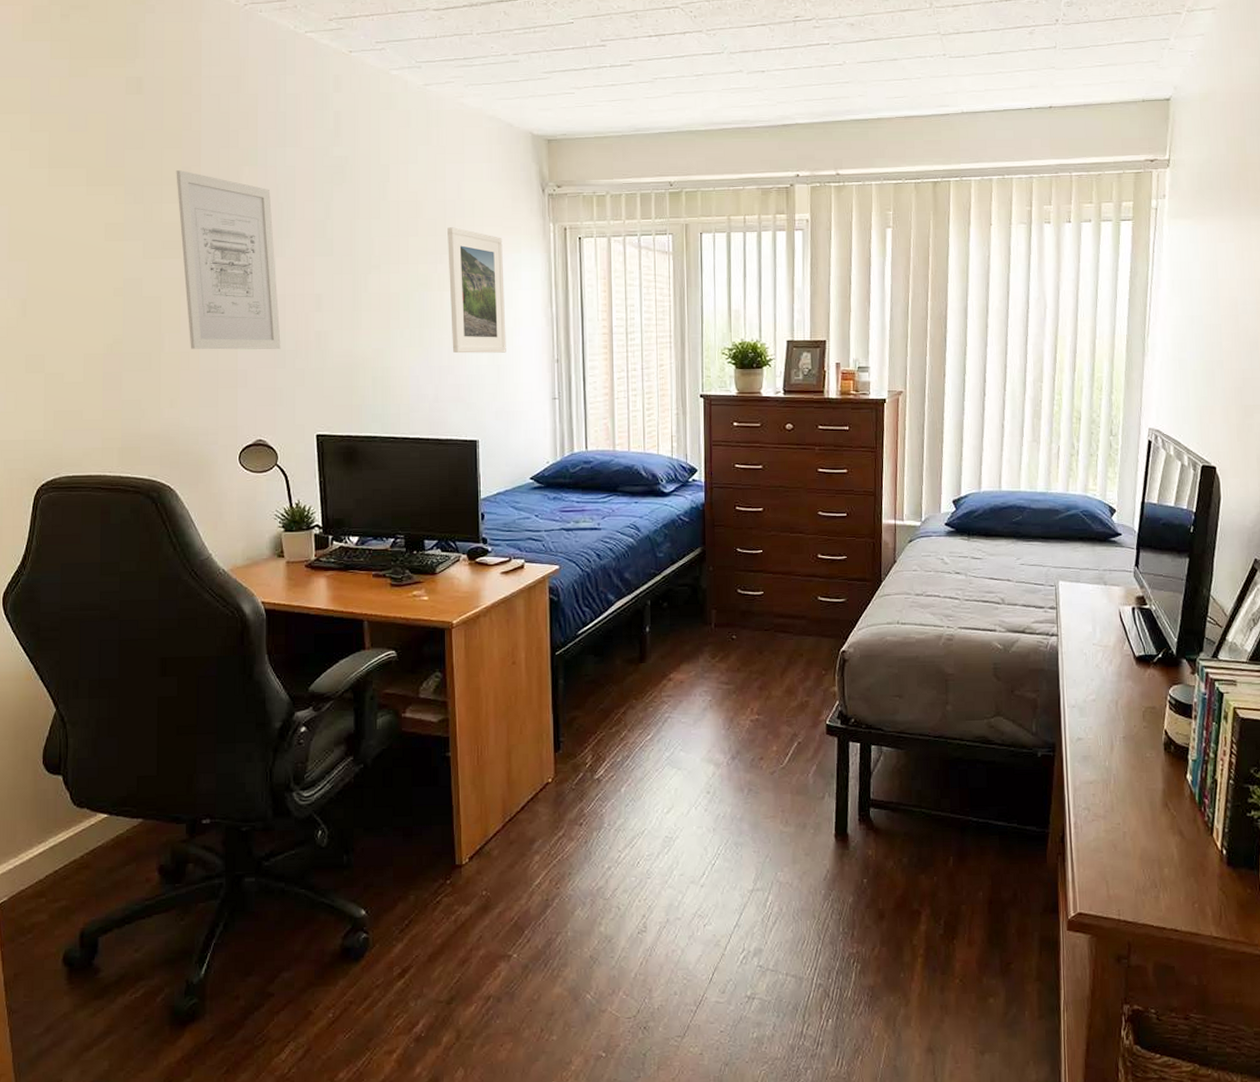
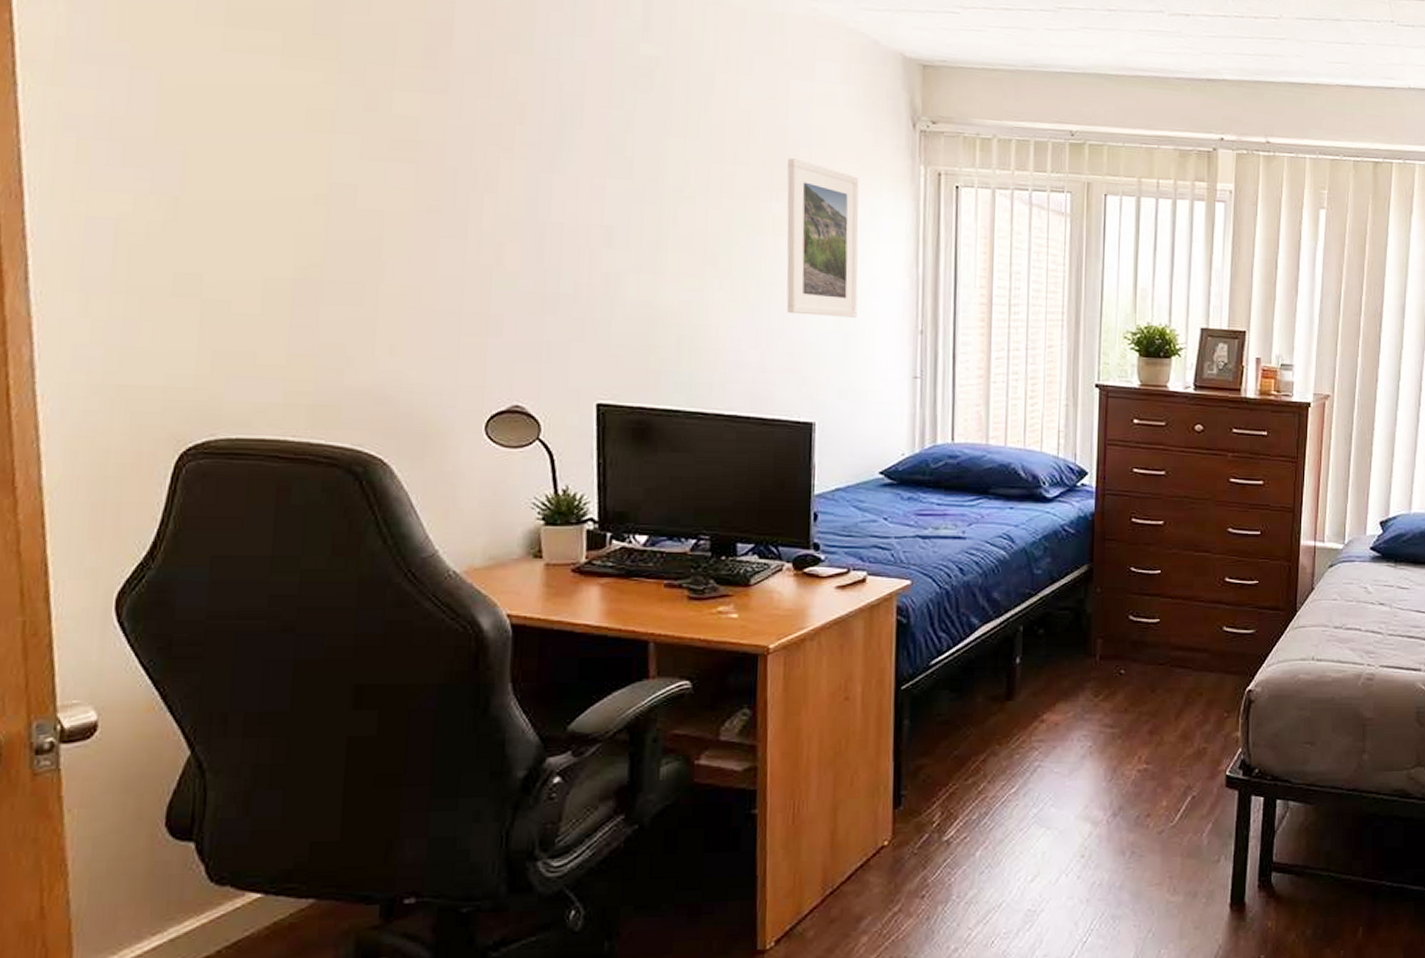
wall art: present [176,170,281,350] -> none [415,49,554,293]

